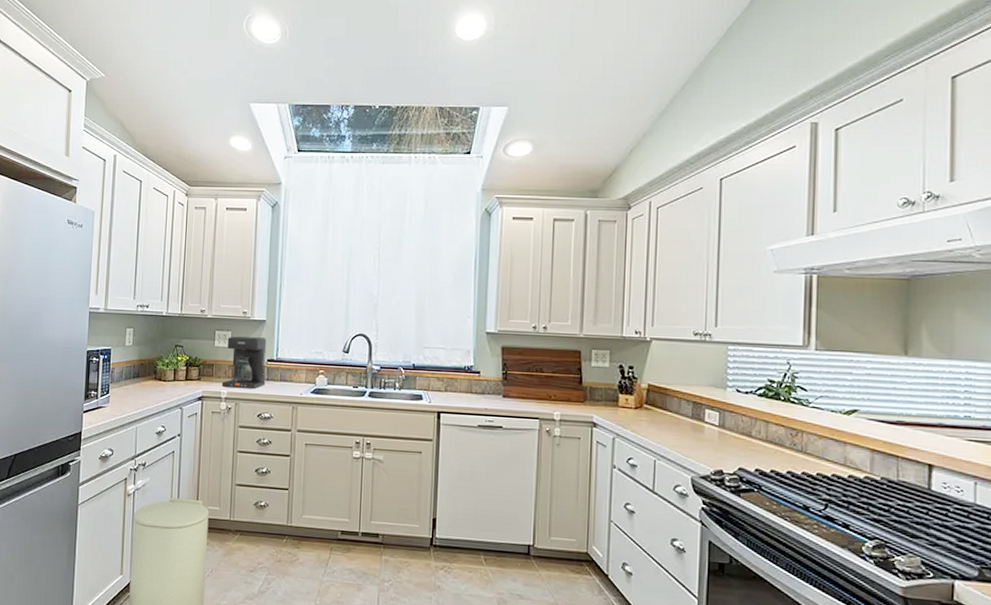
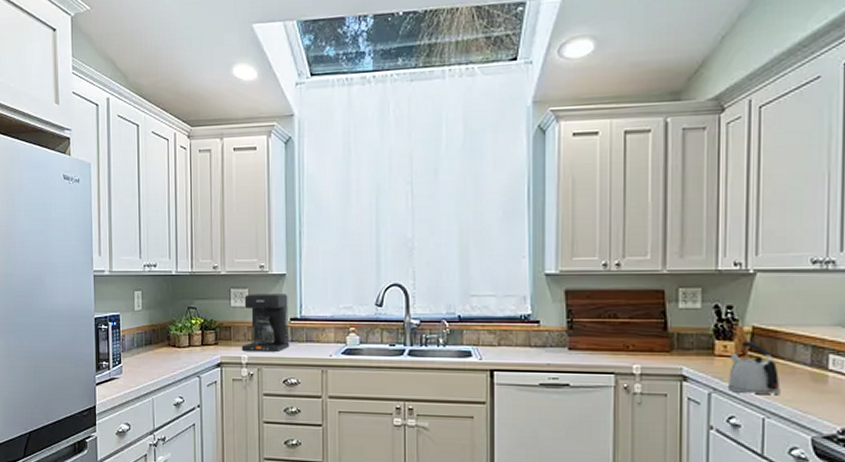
kettle: none [627,395,669,442] -> present [727,341,781,396]

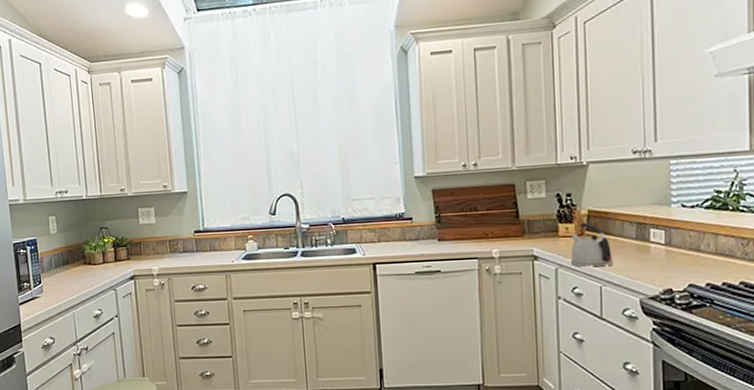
coffee maker: present [241,294,290,353] -> none [151,209,196,264]

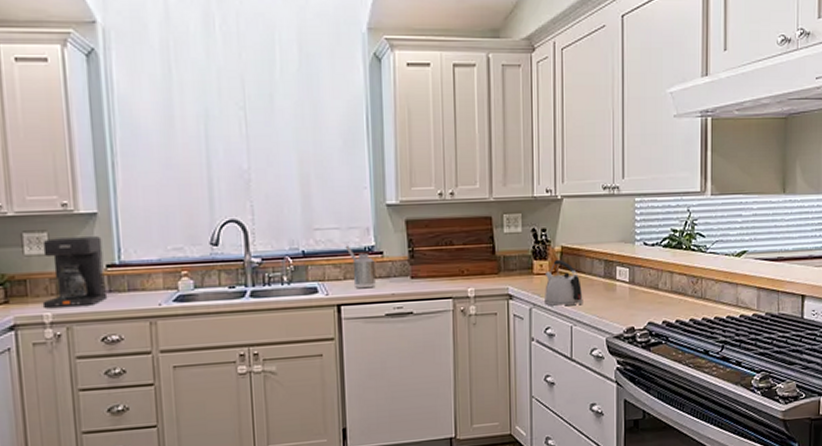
coffee maker: none [151,209,196,264] -> present [42,236,108,309]
soap dispenser: none [379,212,406,250] -> present [345,245,376,289]

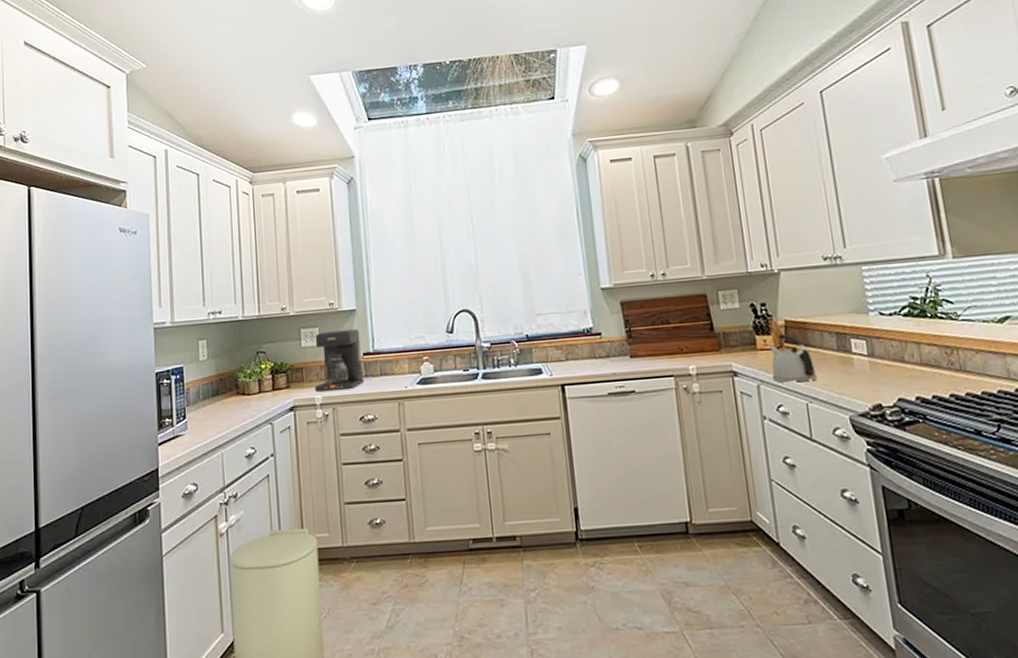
soap dispenser: present [345,245,376,289] -> none [565,328,596,369]

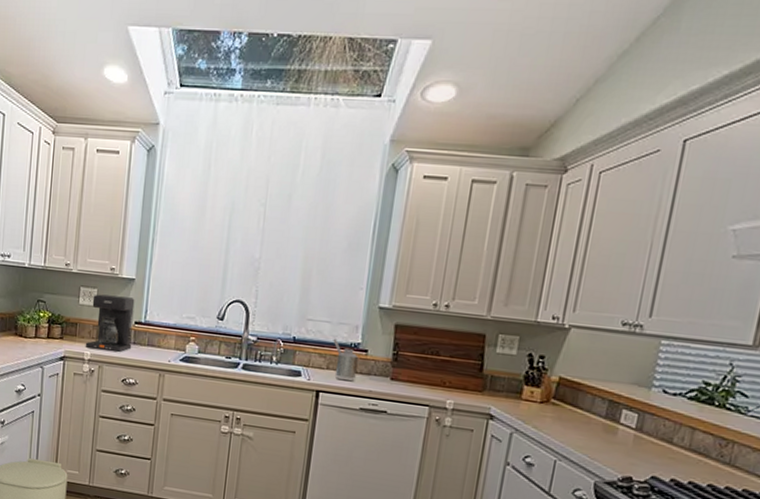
soap dispenser: none [565,328,596,369] -> present [333,338,358,382]
kettle: present [771,333,817,383] -> none [527,389,576,442]

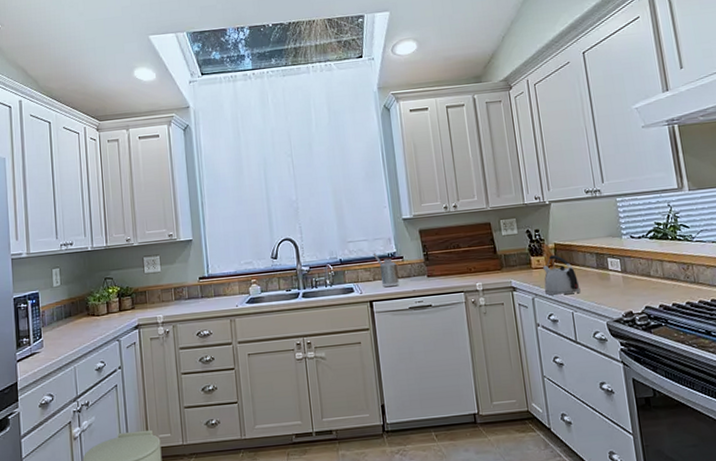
coffee maker: present [85,294,135,353] -> none [156,257,201,313]
kettle: none [527,389,576,442] -> present [543,254,581,296]

